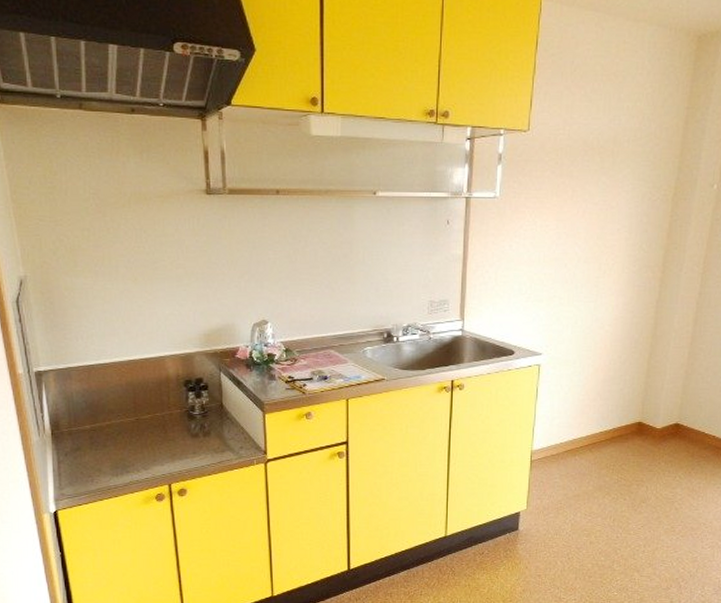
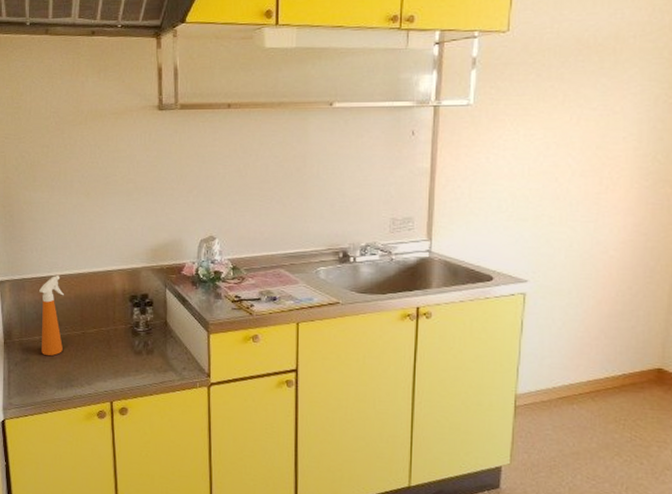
spray bottle: none [87,362,116,445] -> present [39,274,64,356]

